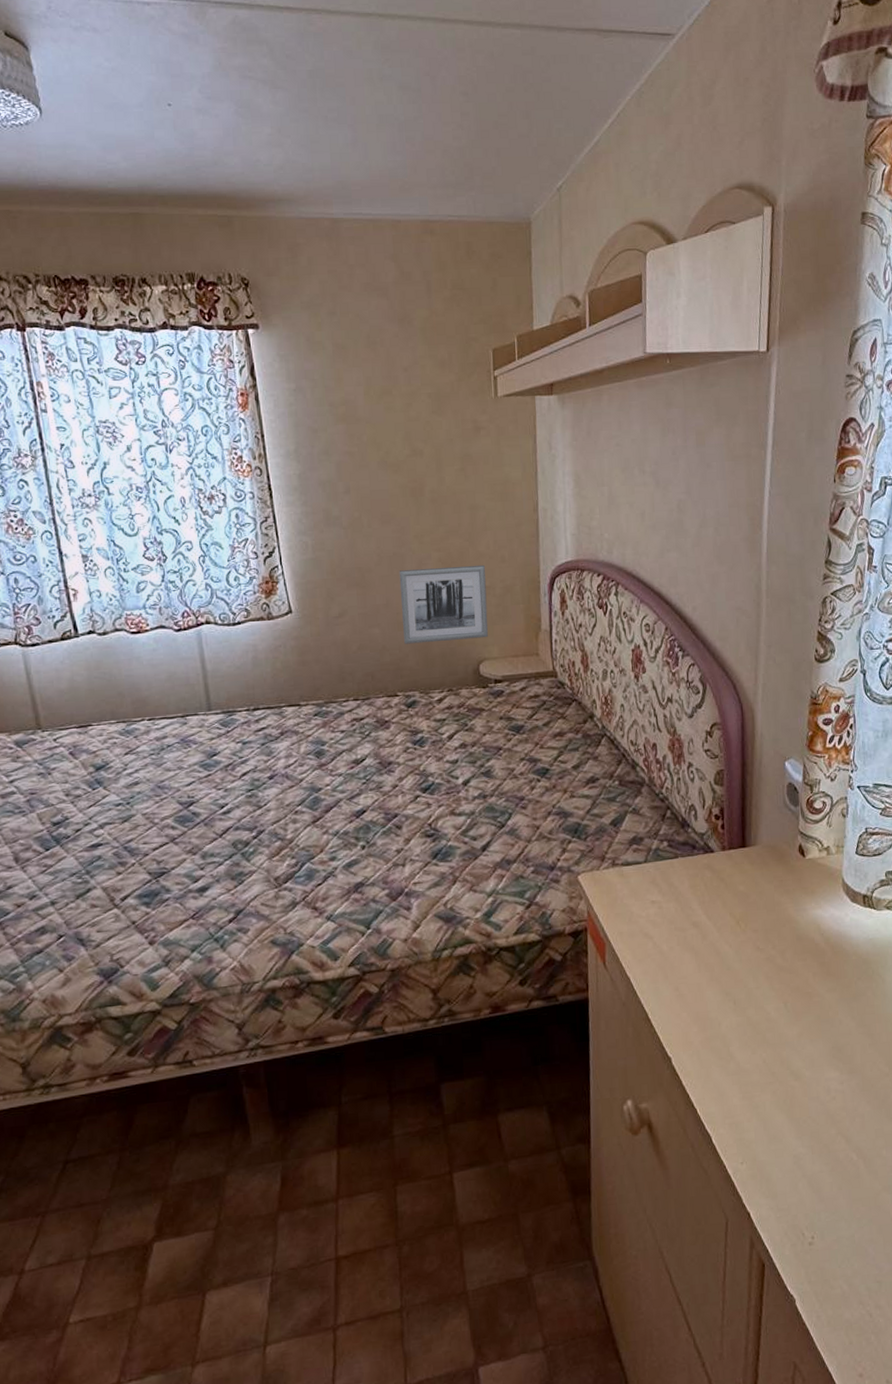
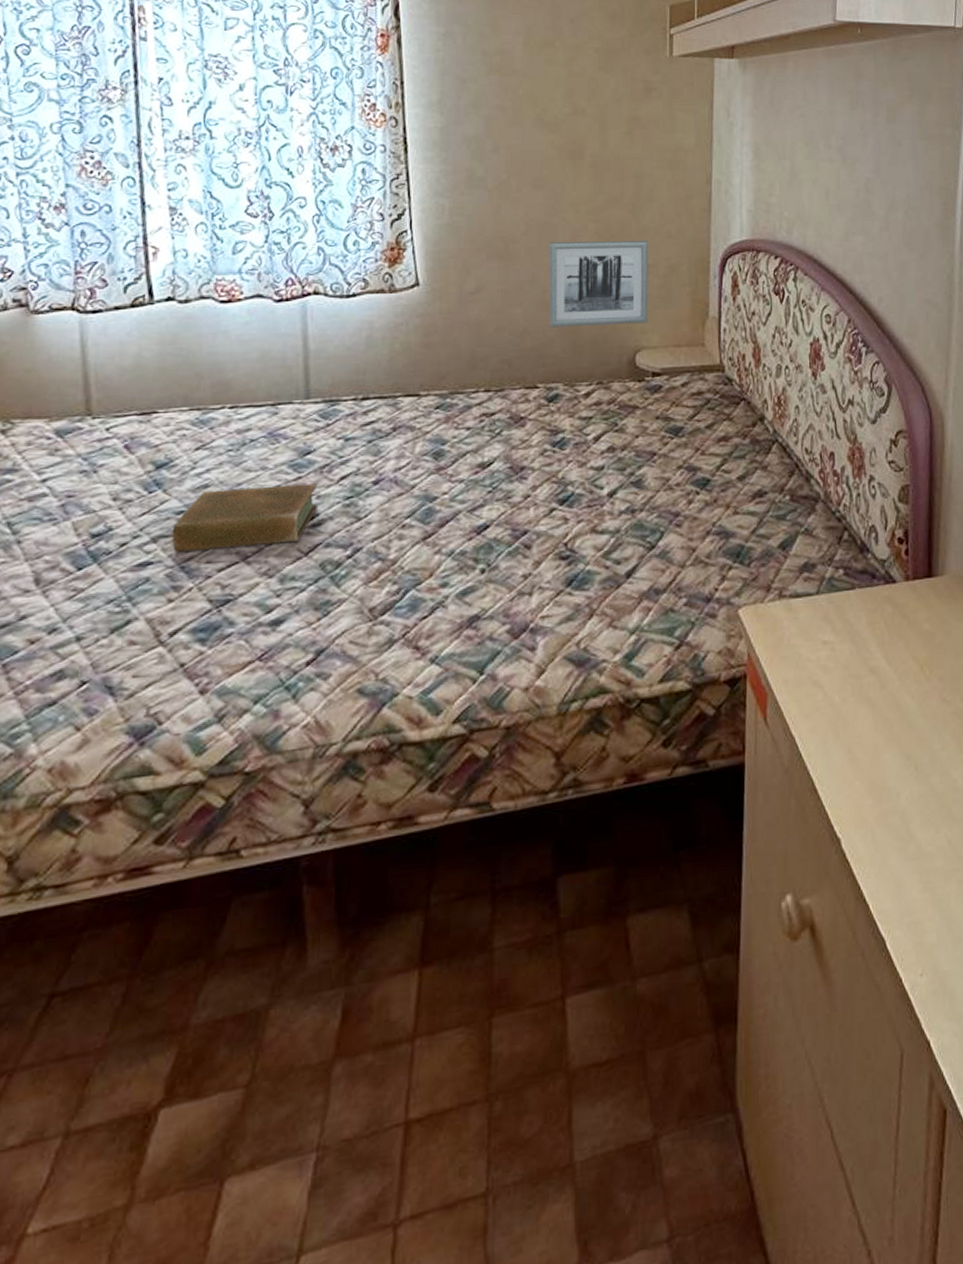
book: none [114,779,226,836] -> present [171,483,317,553]

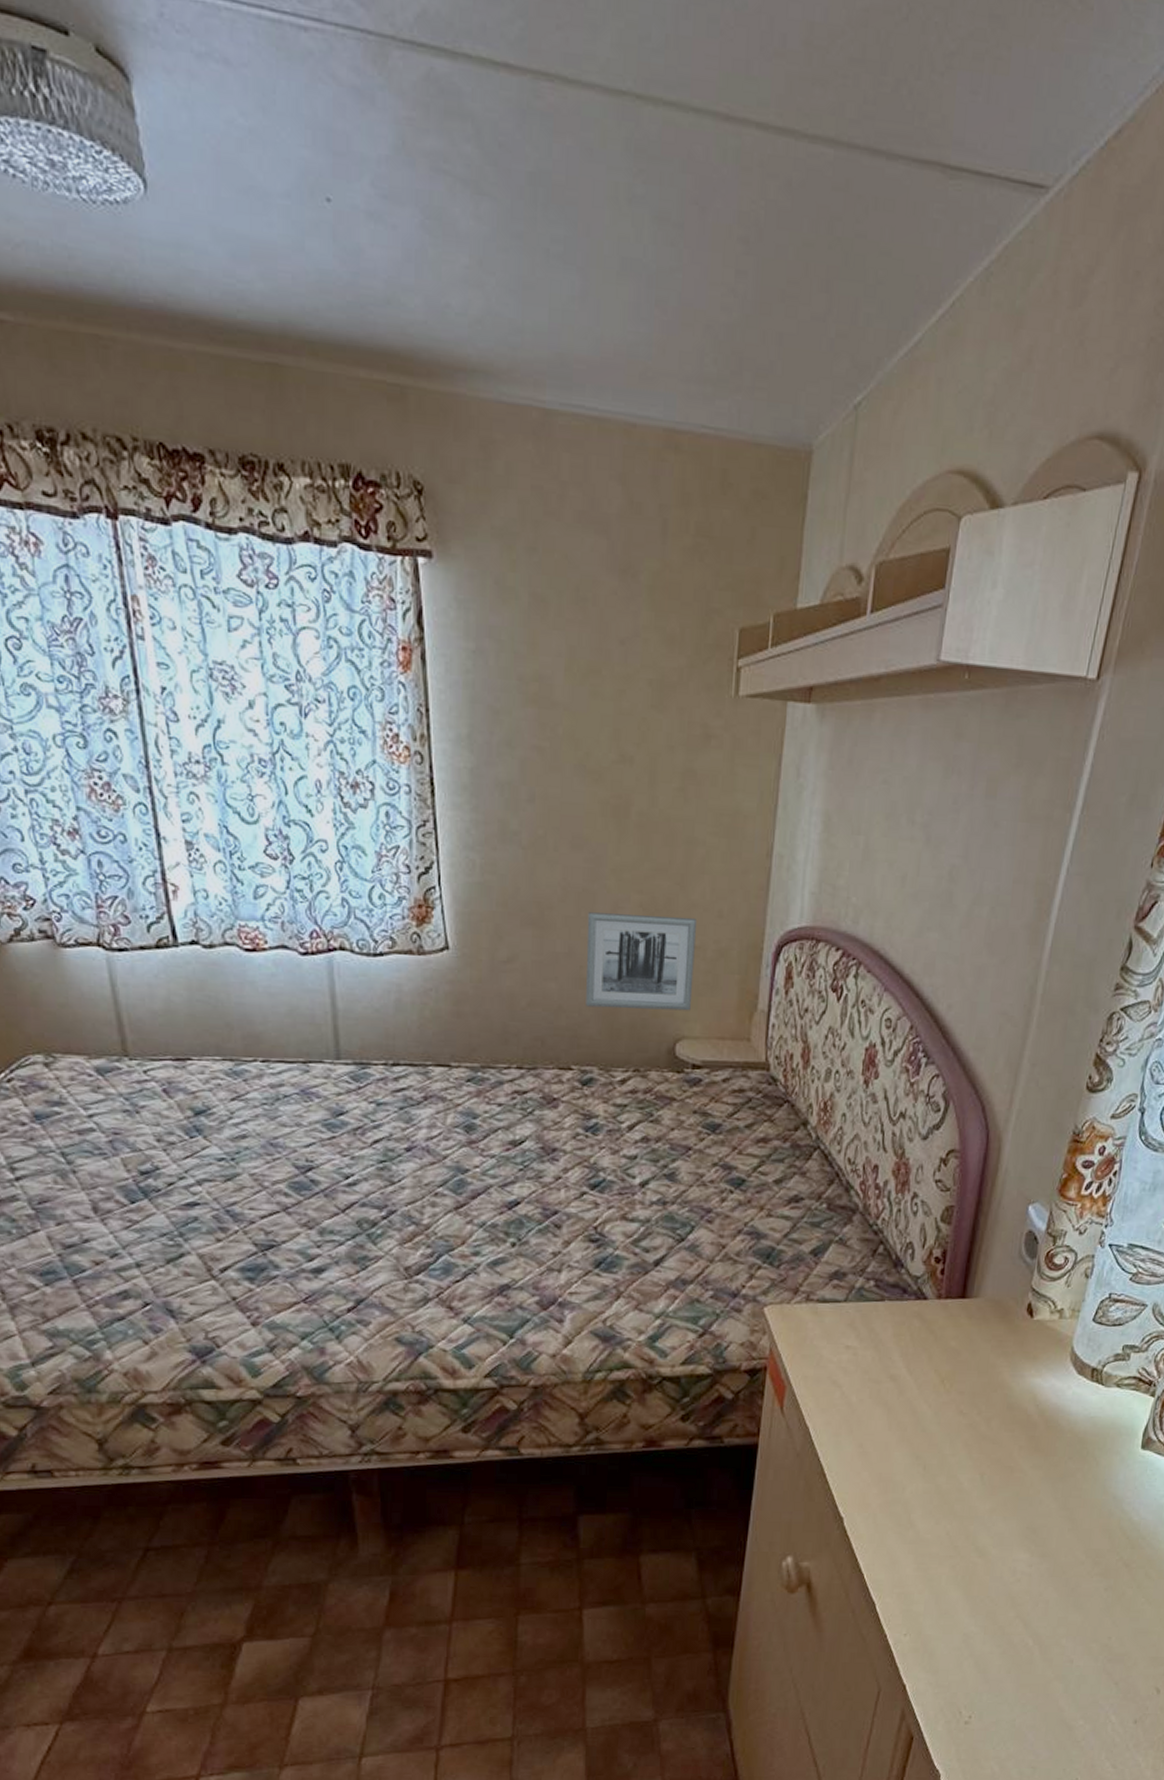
book: present [171,483,317,553] -> none [215,1141,352,1199]

